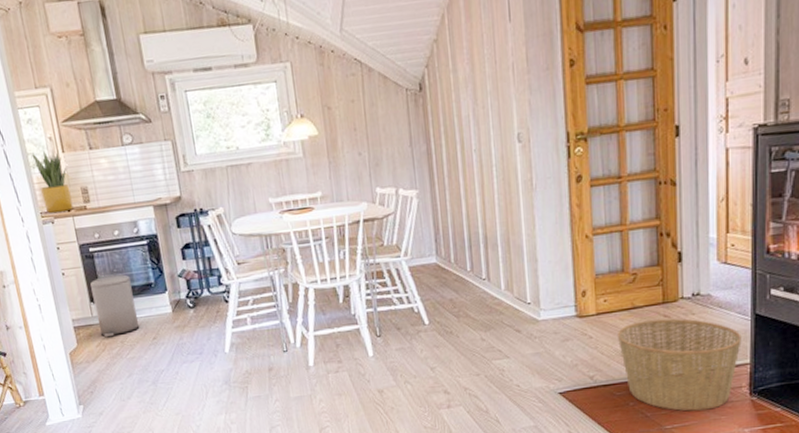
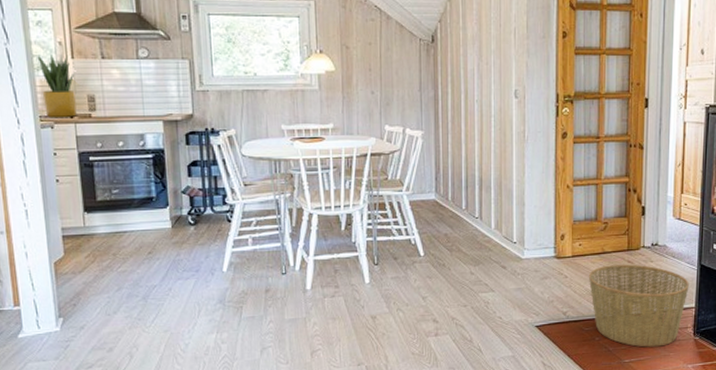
pedal bin: present [90,274,140,337] -> none [86,186,135,249]

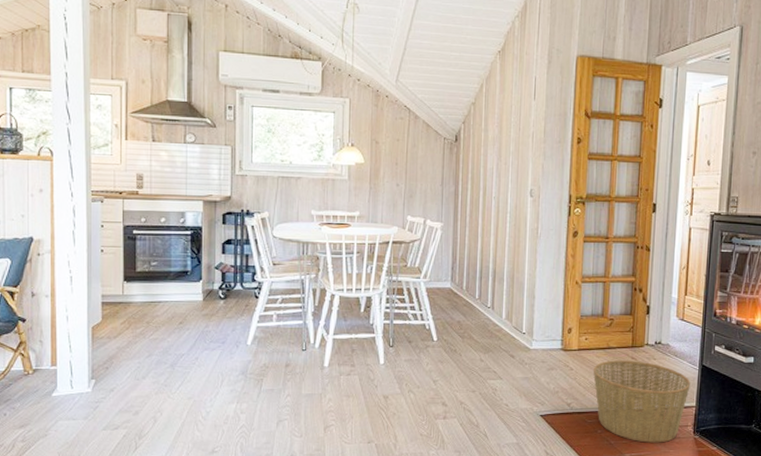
planter: present [37,53,77,117] -> none [94,134,127,193]

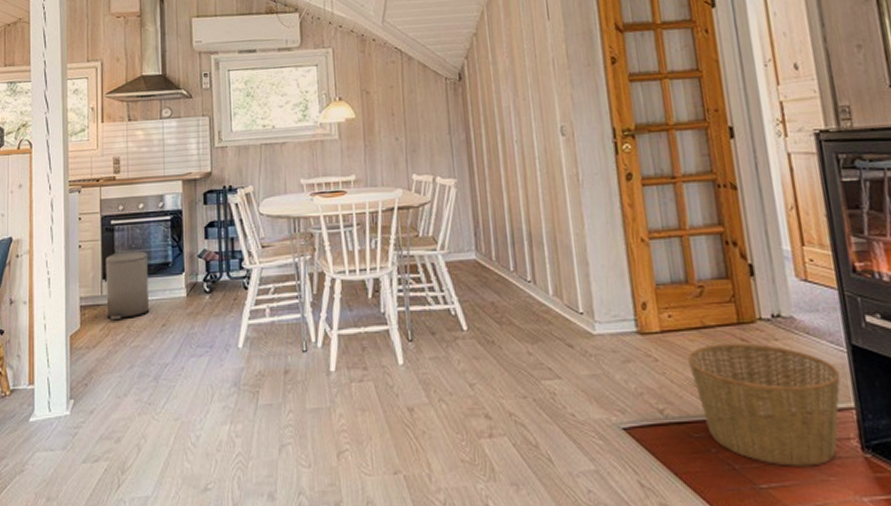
pedal bin: none [127,259,169,317] -> present [106,251,150,321]

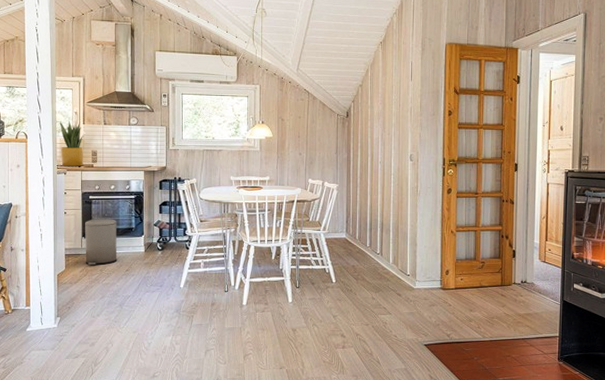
planter: none [72,118,103,182] -> present [59,120,84,166]
basket: present [686,343,841,467] -> none [468,297,554,368]

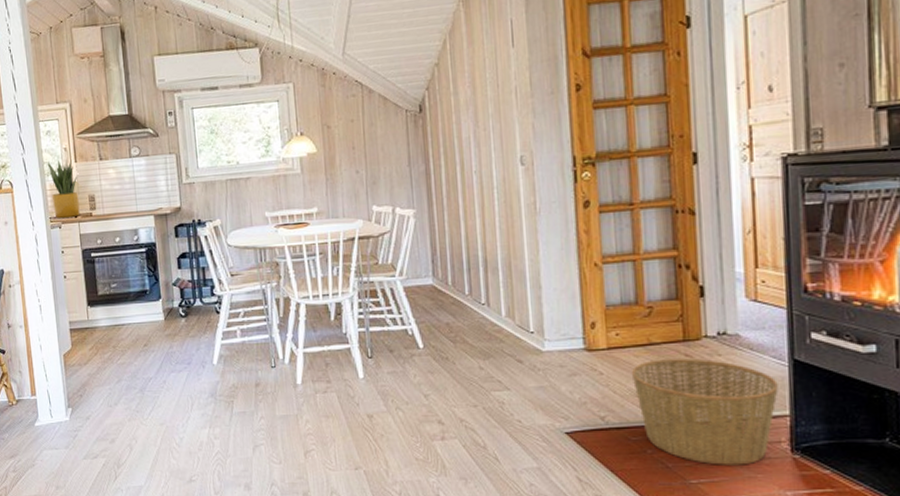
pedal bin: present [85,219,117,266] -> none [89,280,132,342]
basket: none [468,297,554,368] -> present [631,358,779,465]

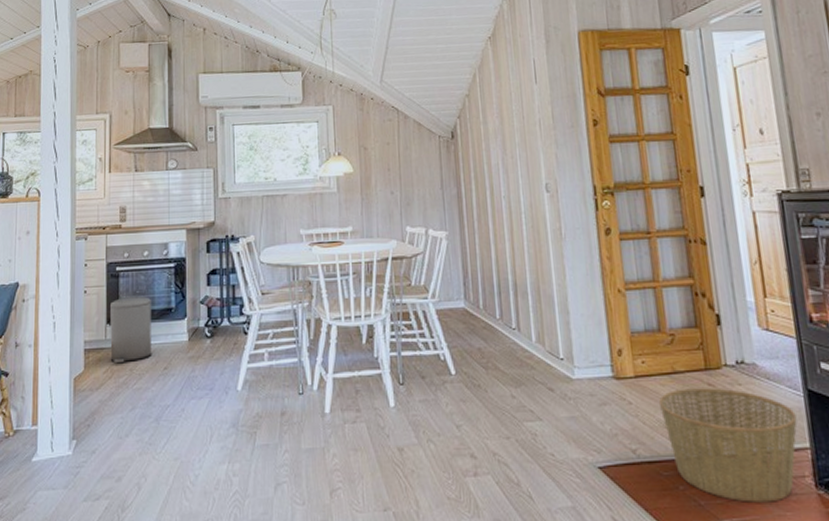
planter: present [47,158,80,218] -> none [80,168,110,229]
pedal bin: none [89,280,132,342] -> present [110,297,152,364]

